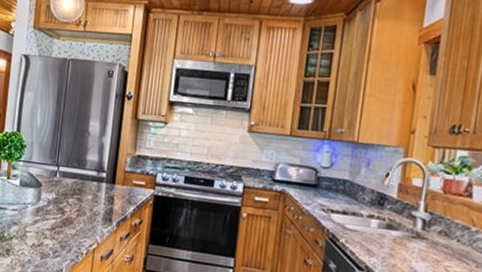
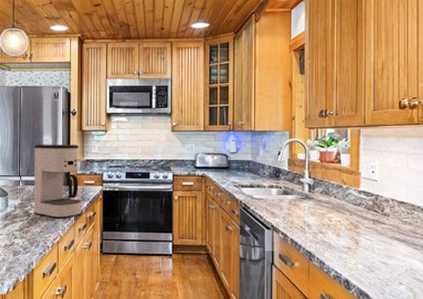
coffee maker: none [69,130,131,223] -> present [34,144,82,219]

